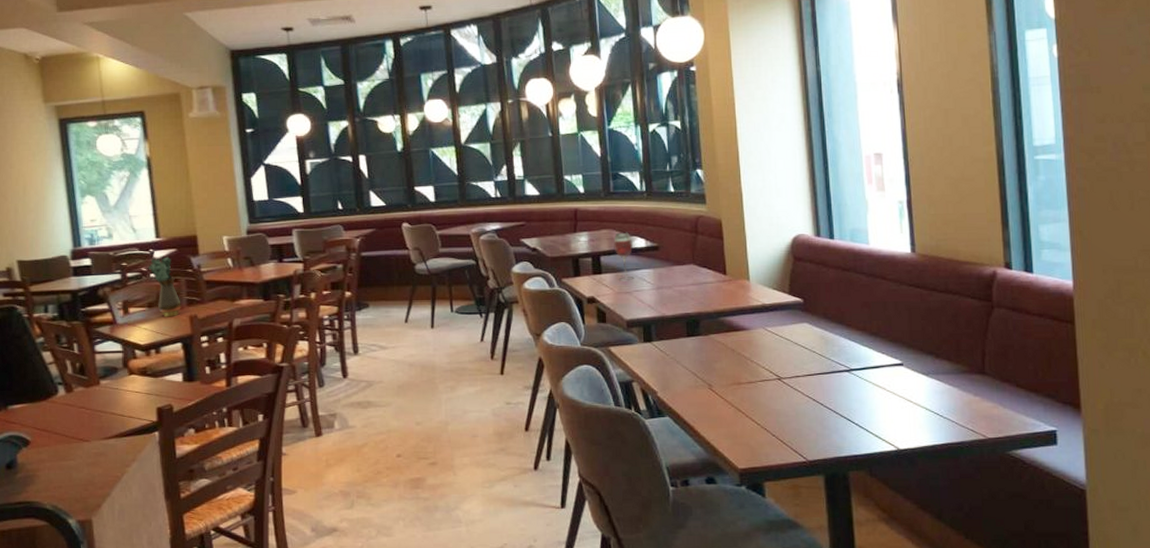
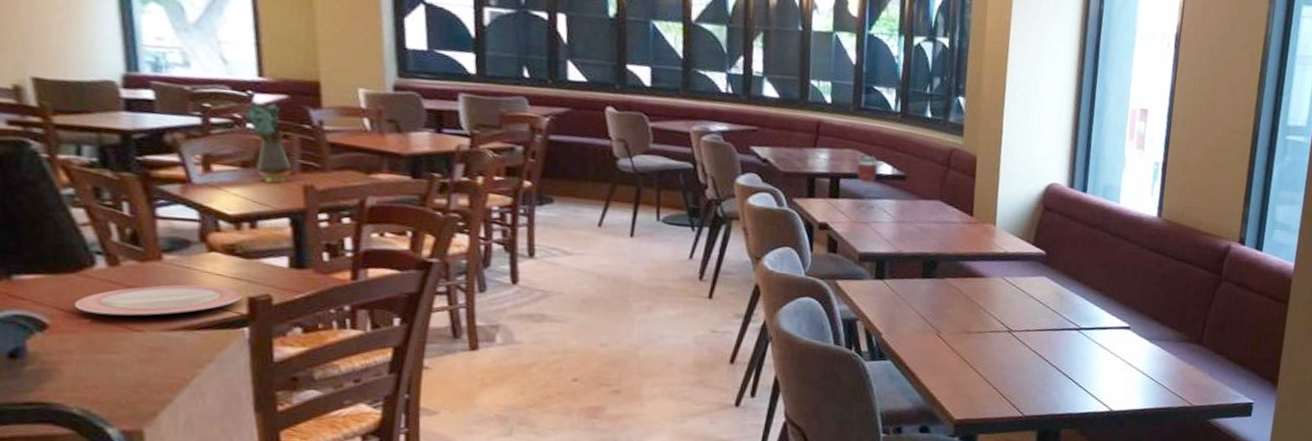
plate: none [46,401,154,431] -> present [75,284,244,316]

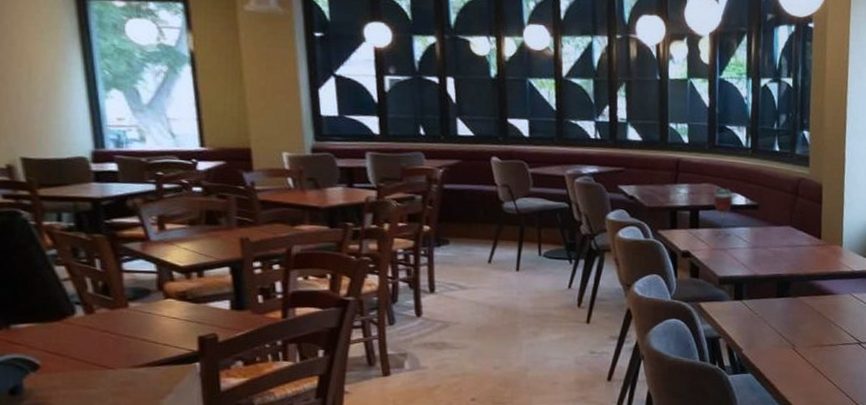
plate: present [75,284,244,316] -> none [60,327,195,356]
vase: present [243,99,292,185] -> none [190,166,230,239]

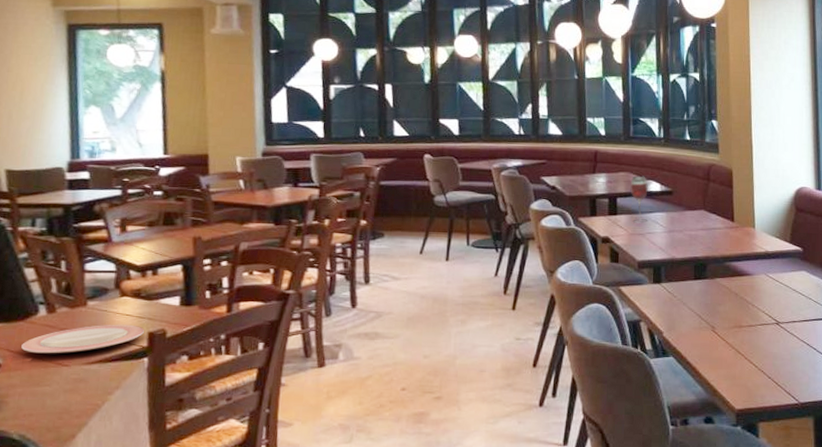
plate: none [60,327,195,356] -> present [21,324,145,354]

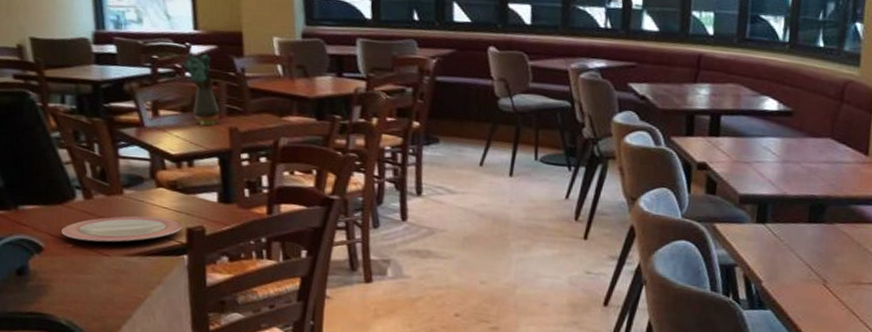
vase: none [152,172,185,239] -> present [183,50,220,128]
wineglass: present [630,175,648,224] -> none [738,89,763,150]

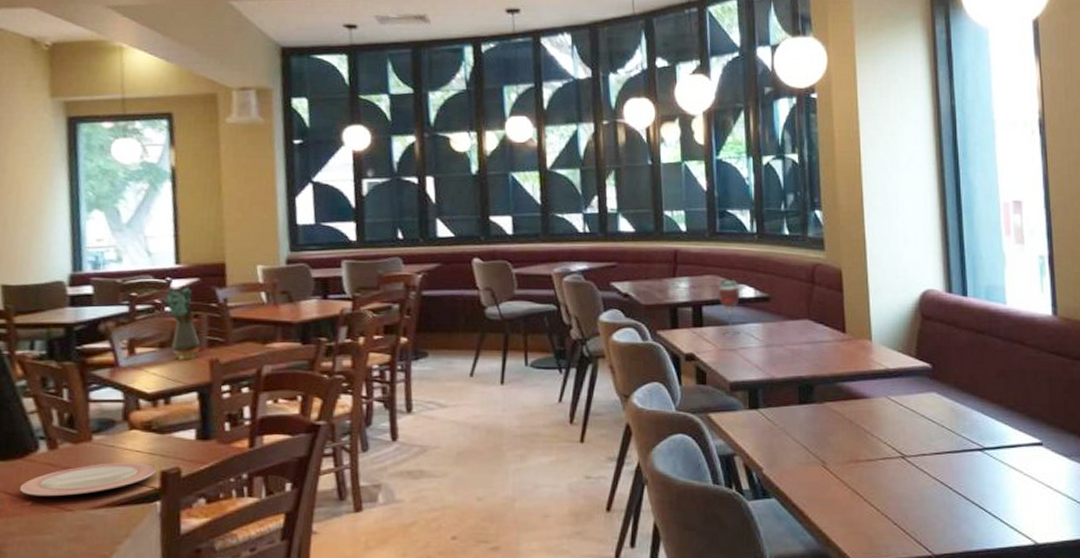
wineglass: none [738,89,763,150] -> present [718,279,741,337]

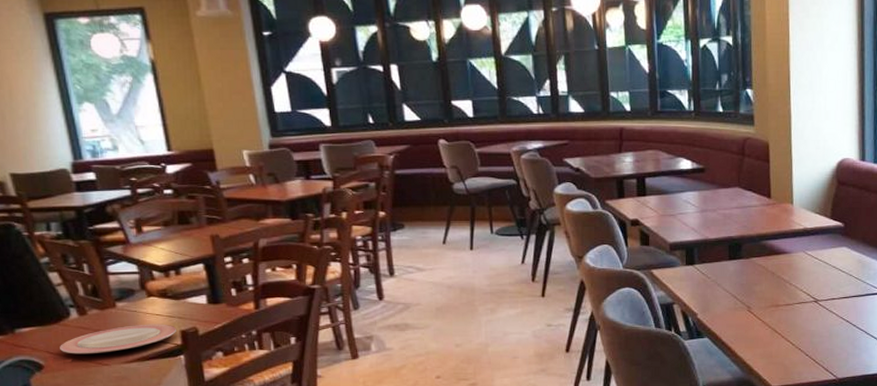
vase: present [162,285,201,362] -> none [160,170,201,238]
wineglass: present [718,279,741,337] -> none [659,153,679,204]

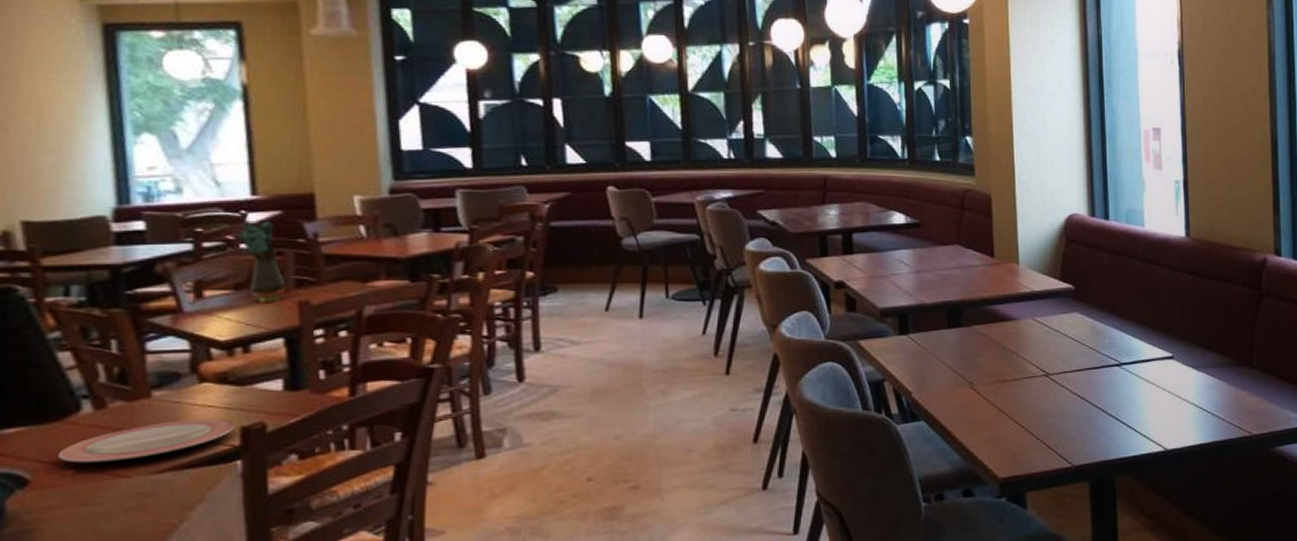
vase: none [160,170,201,238] -> present [236,219,286,305]

